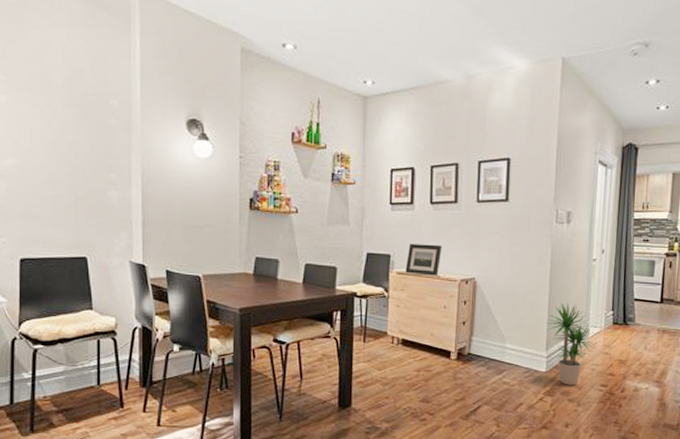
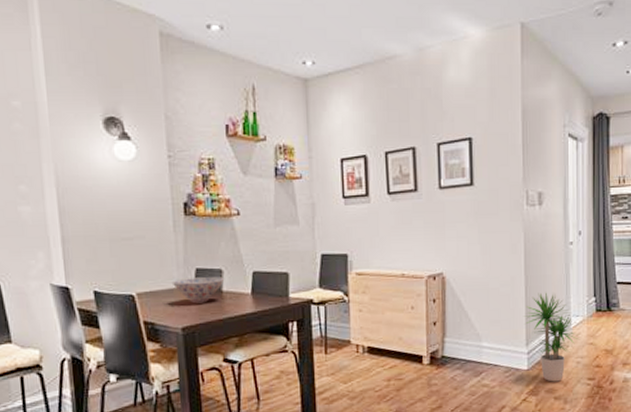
bowl: none [234,265,279,288] -> present [171,277,224,304]
picture frame: present [405,244,442,276] -> none [365,239,405,275]

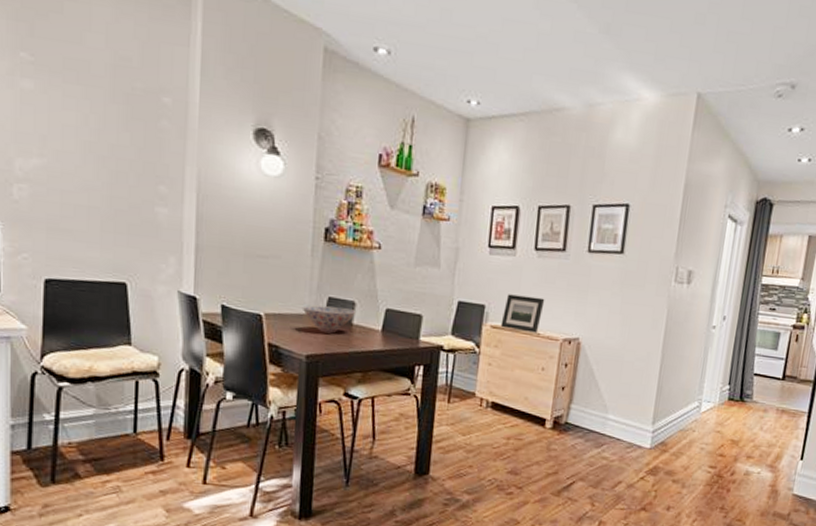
picture frame: none [365,239,405,275] -> present [500,294,545,333]
potted plant: present [524,292,580,382] -> none [654,372,709,465]

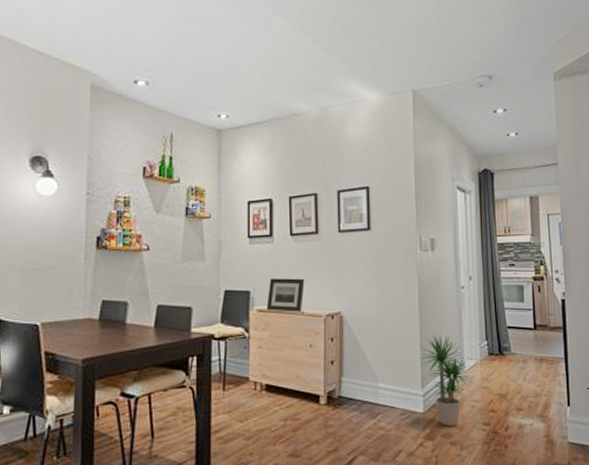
bowl: present [302,305,355,333] -> none [77,309,128,335]
potted plant: none [654,372,709,465] -> present [419,334,474,426]

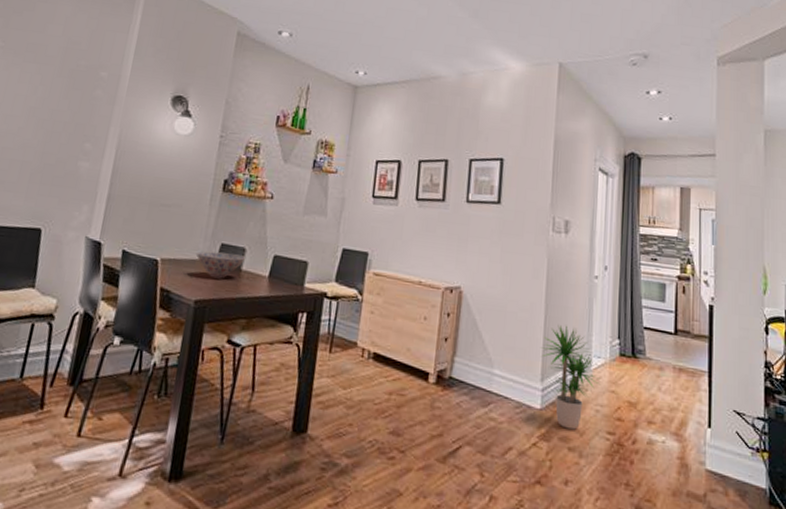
bowl: none [77,309,128,335] -> present [196,251,245,279]
picture frame: present [266,278,305,312] -> none [383,242,426,281]

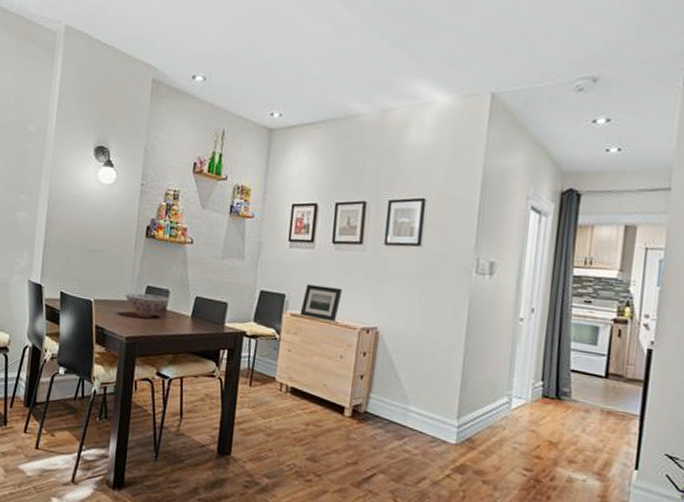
picture frame: none [383,242,426,281] -> present [300,284,343,322]
potted plant: present [541,324,601,430] -> none [458,365,521,465]

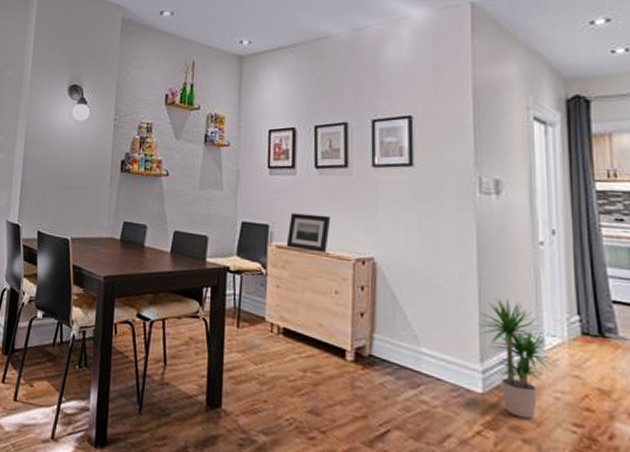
bowl: present [124,292,169,318] -> none [101,229,147,256]
potted plant: none [458,365,521,465] -> present [477,297,559,419]

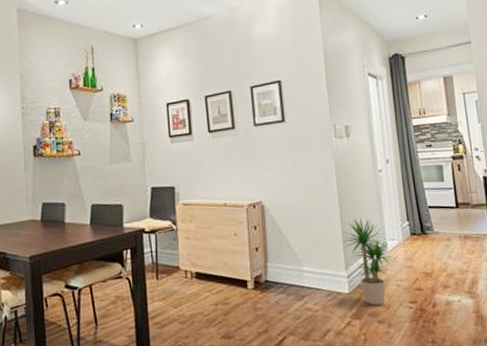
picture frame: present [286,213,331,253] -> none [191,172,226,204]

